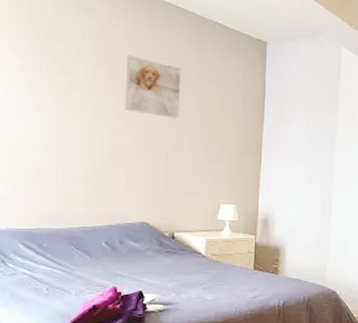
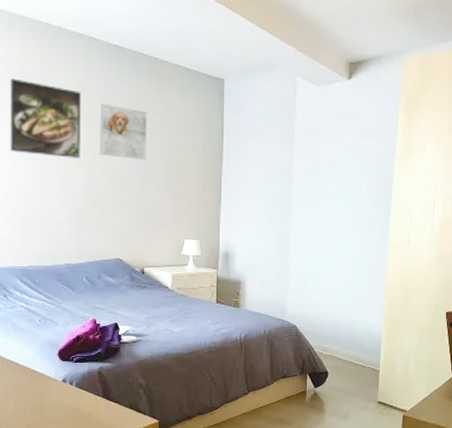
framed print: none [12,17,104,113] -> present [10,78,82,159]

